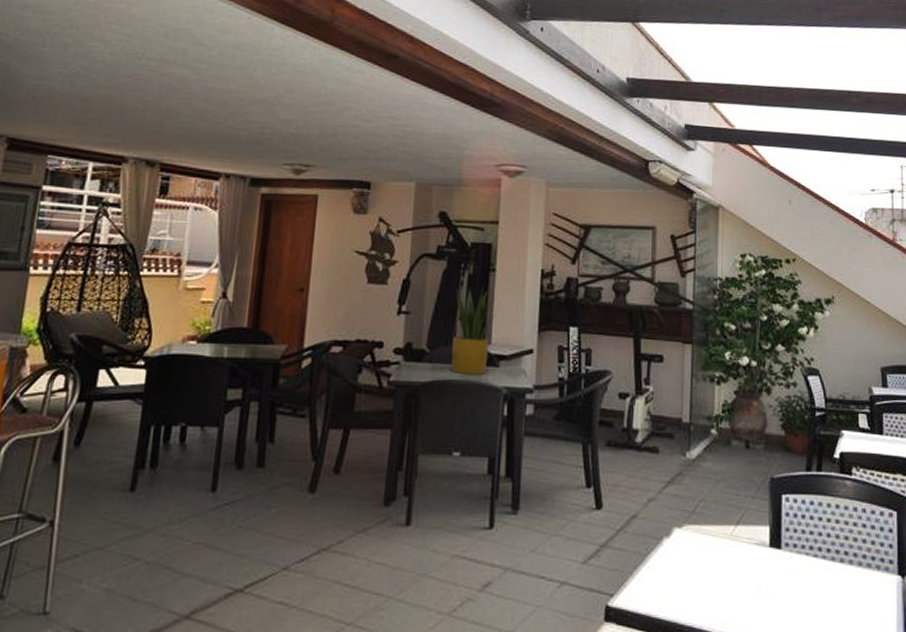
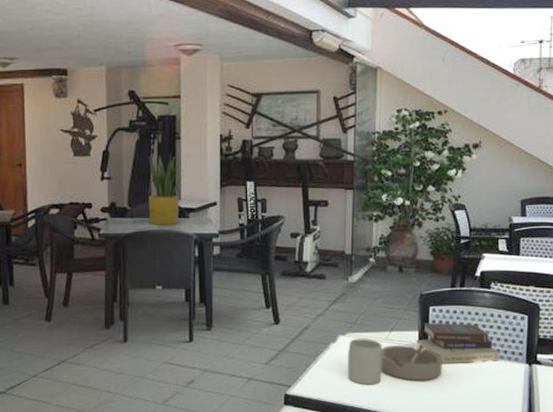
mug: none [683,533,728,597] -> present [347,338,383,385]
ashtray: none [725,543,799,594] -> present [381,344,443,381]
books: none [766,516,867,572] -> present [415,323,500,364]

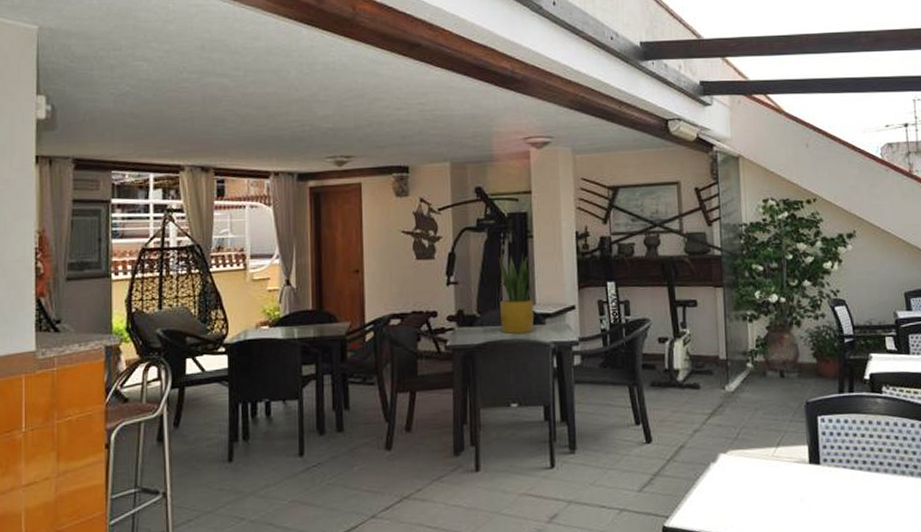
mug: present [347,338,383,385] -> none [730,456,772,512]
ashtray: present [381,344,443,381] -> none [768,461,839,505]
books: present [415,323,500,364] -> none [805,434,901,483]

